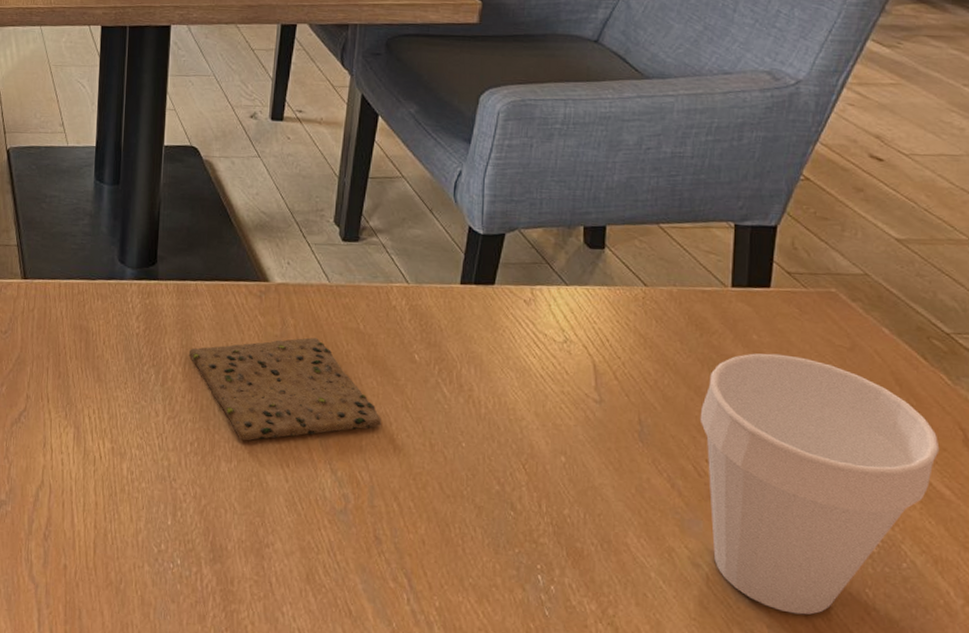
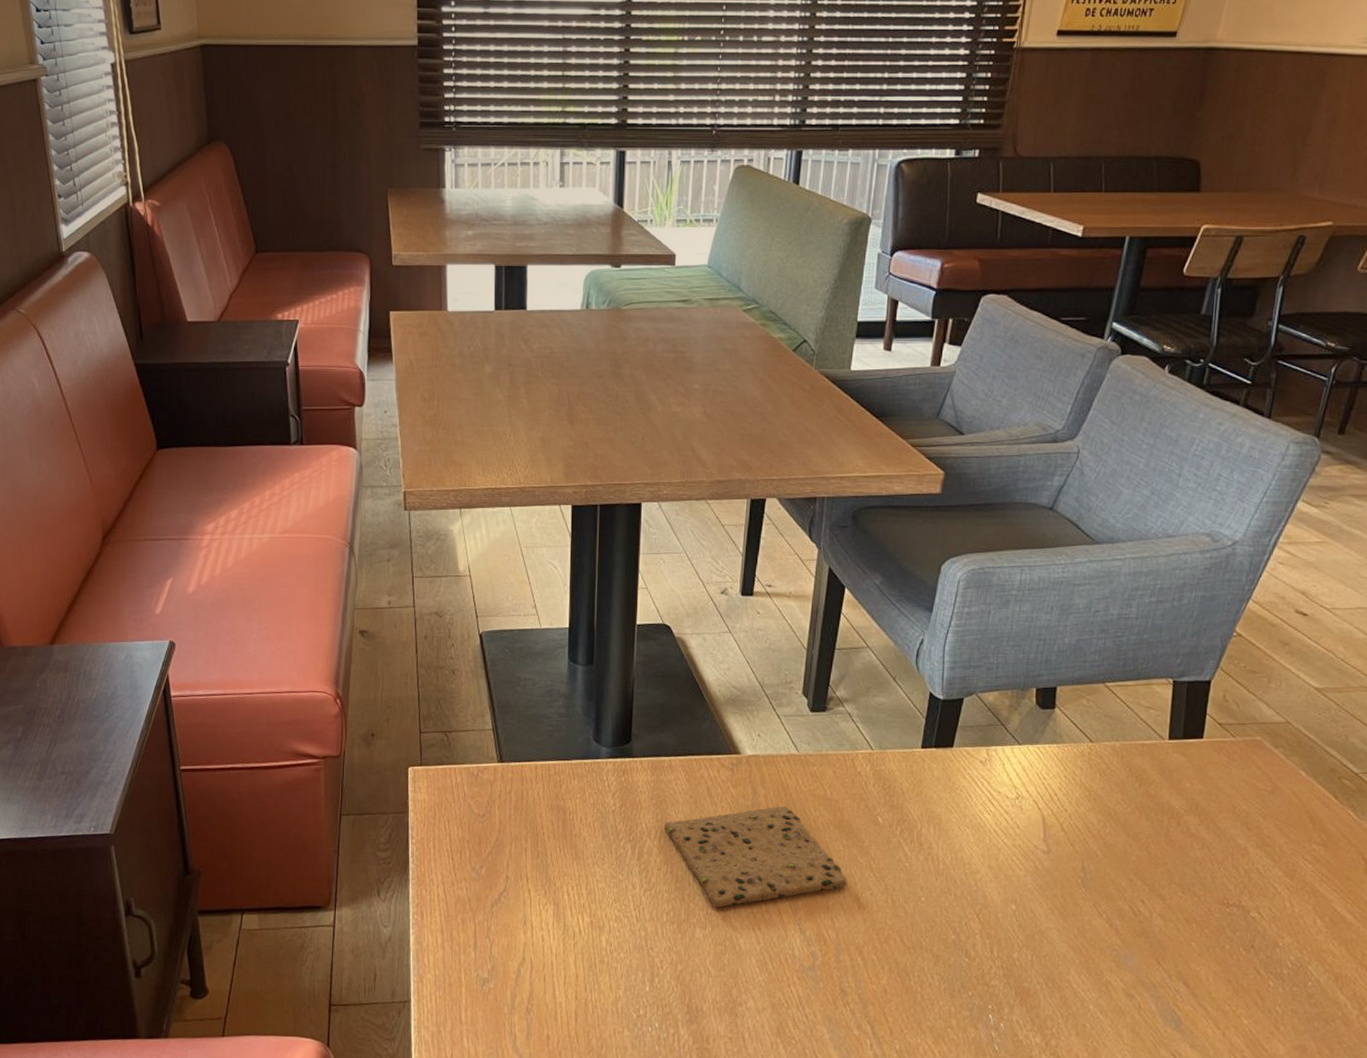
cup: present [699,353,940,615] -> none [1136,799,1345,1034]

